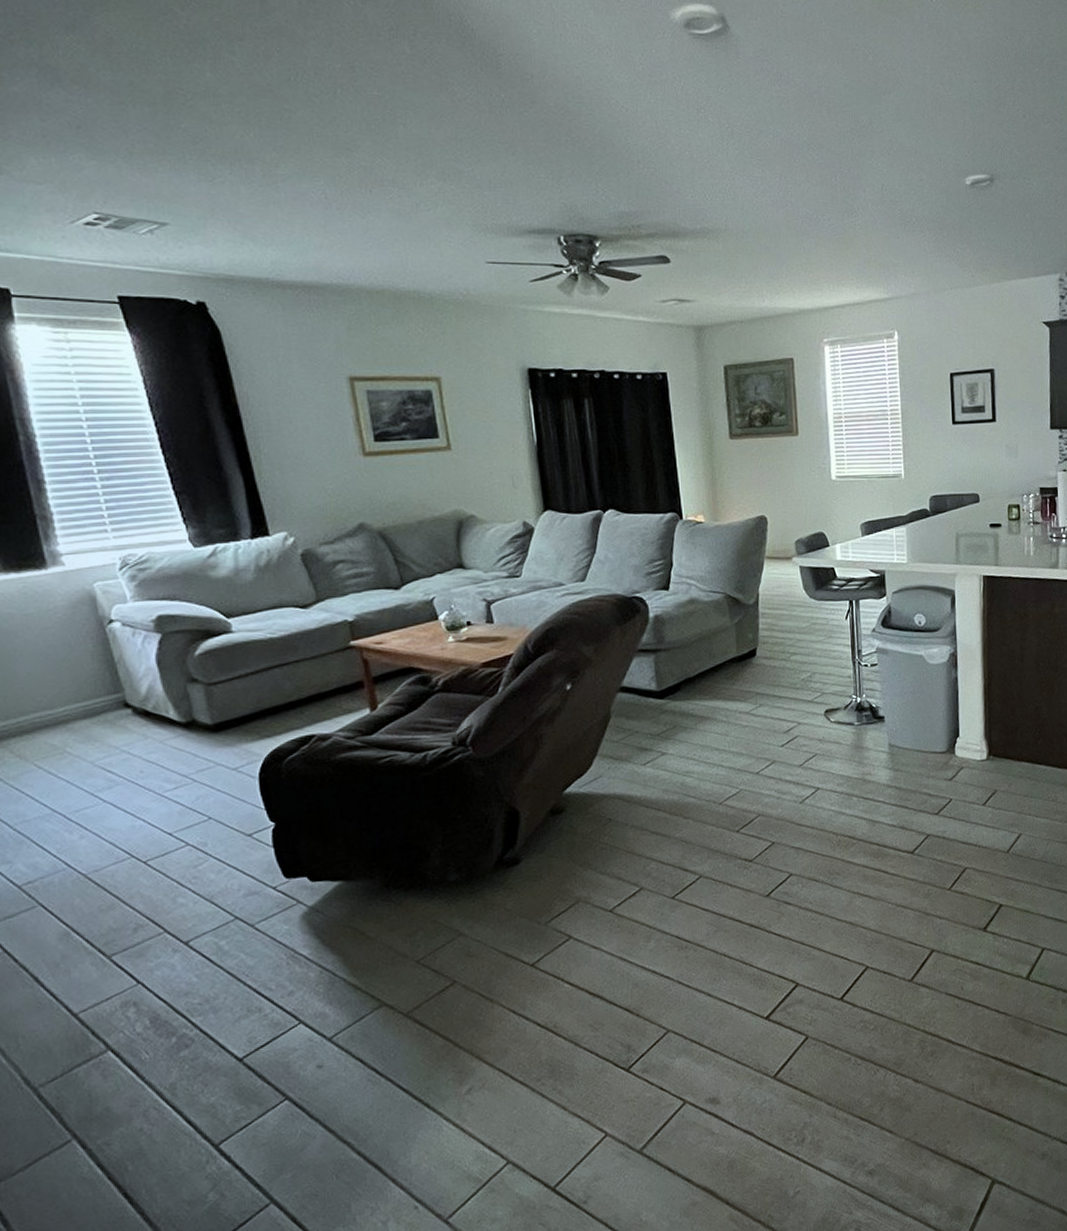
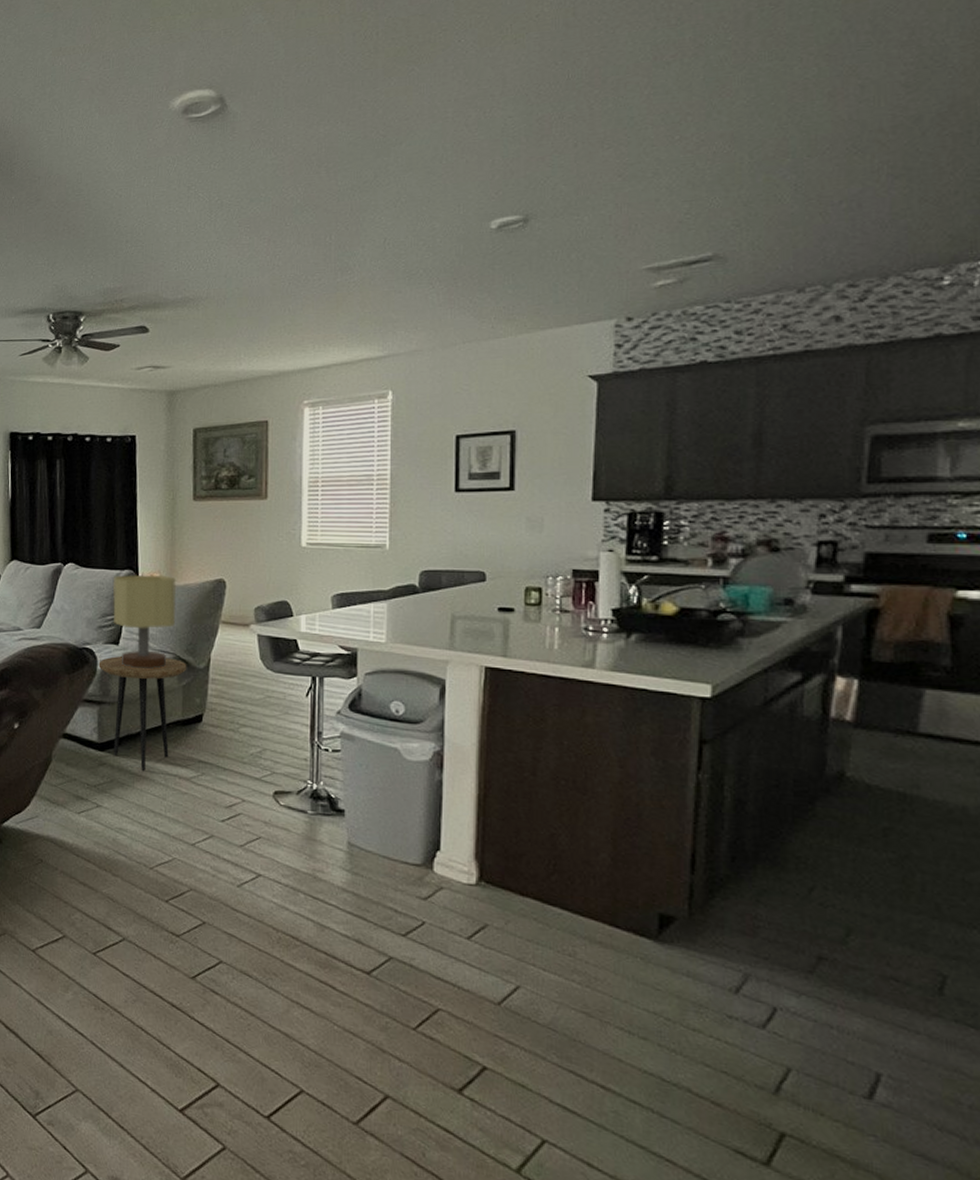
side table: none [650,597,738,711] -> present [98,656,187,771]
table lamp: none [657,515,722,612] -> present [112,574,177,669]

